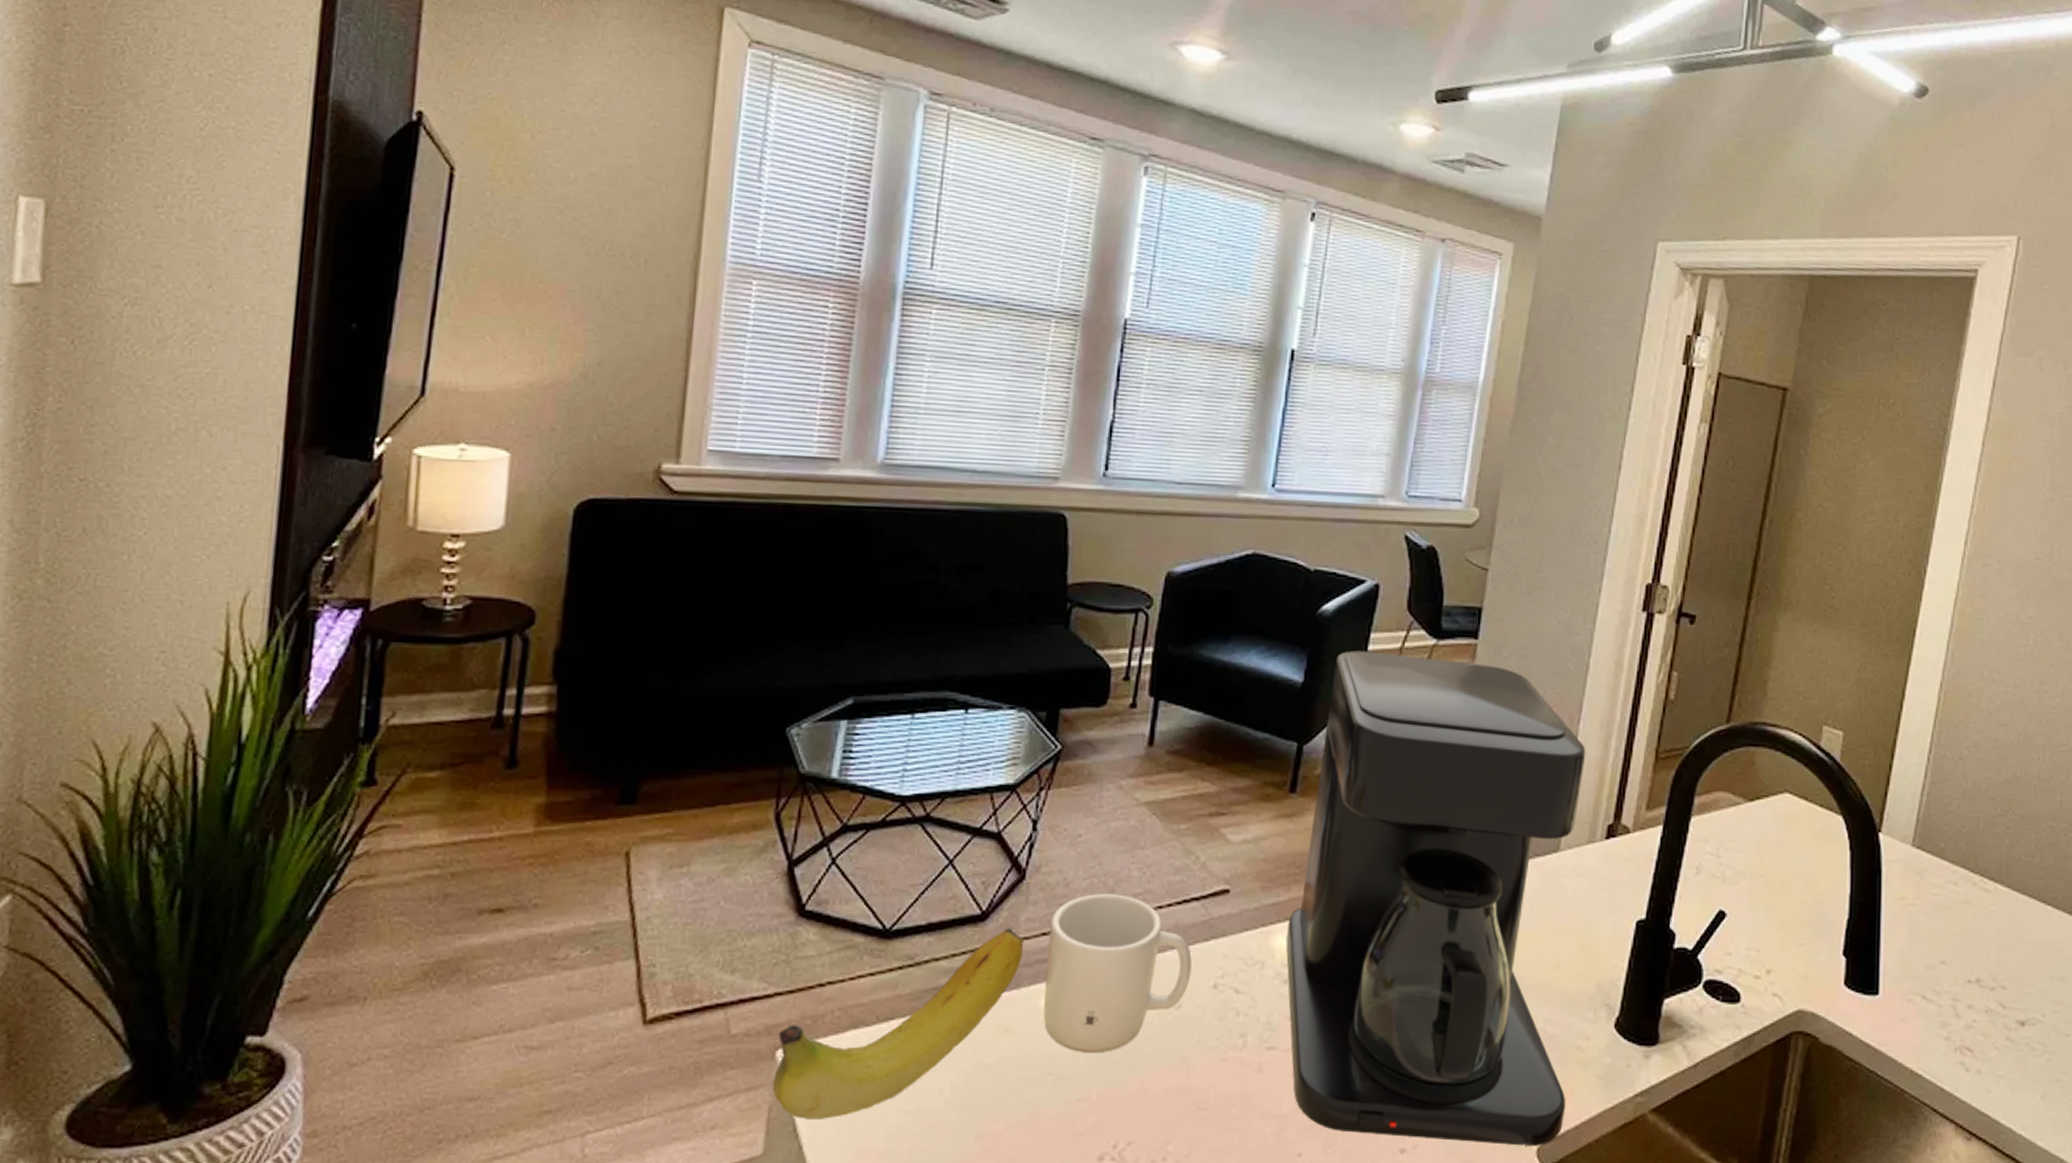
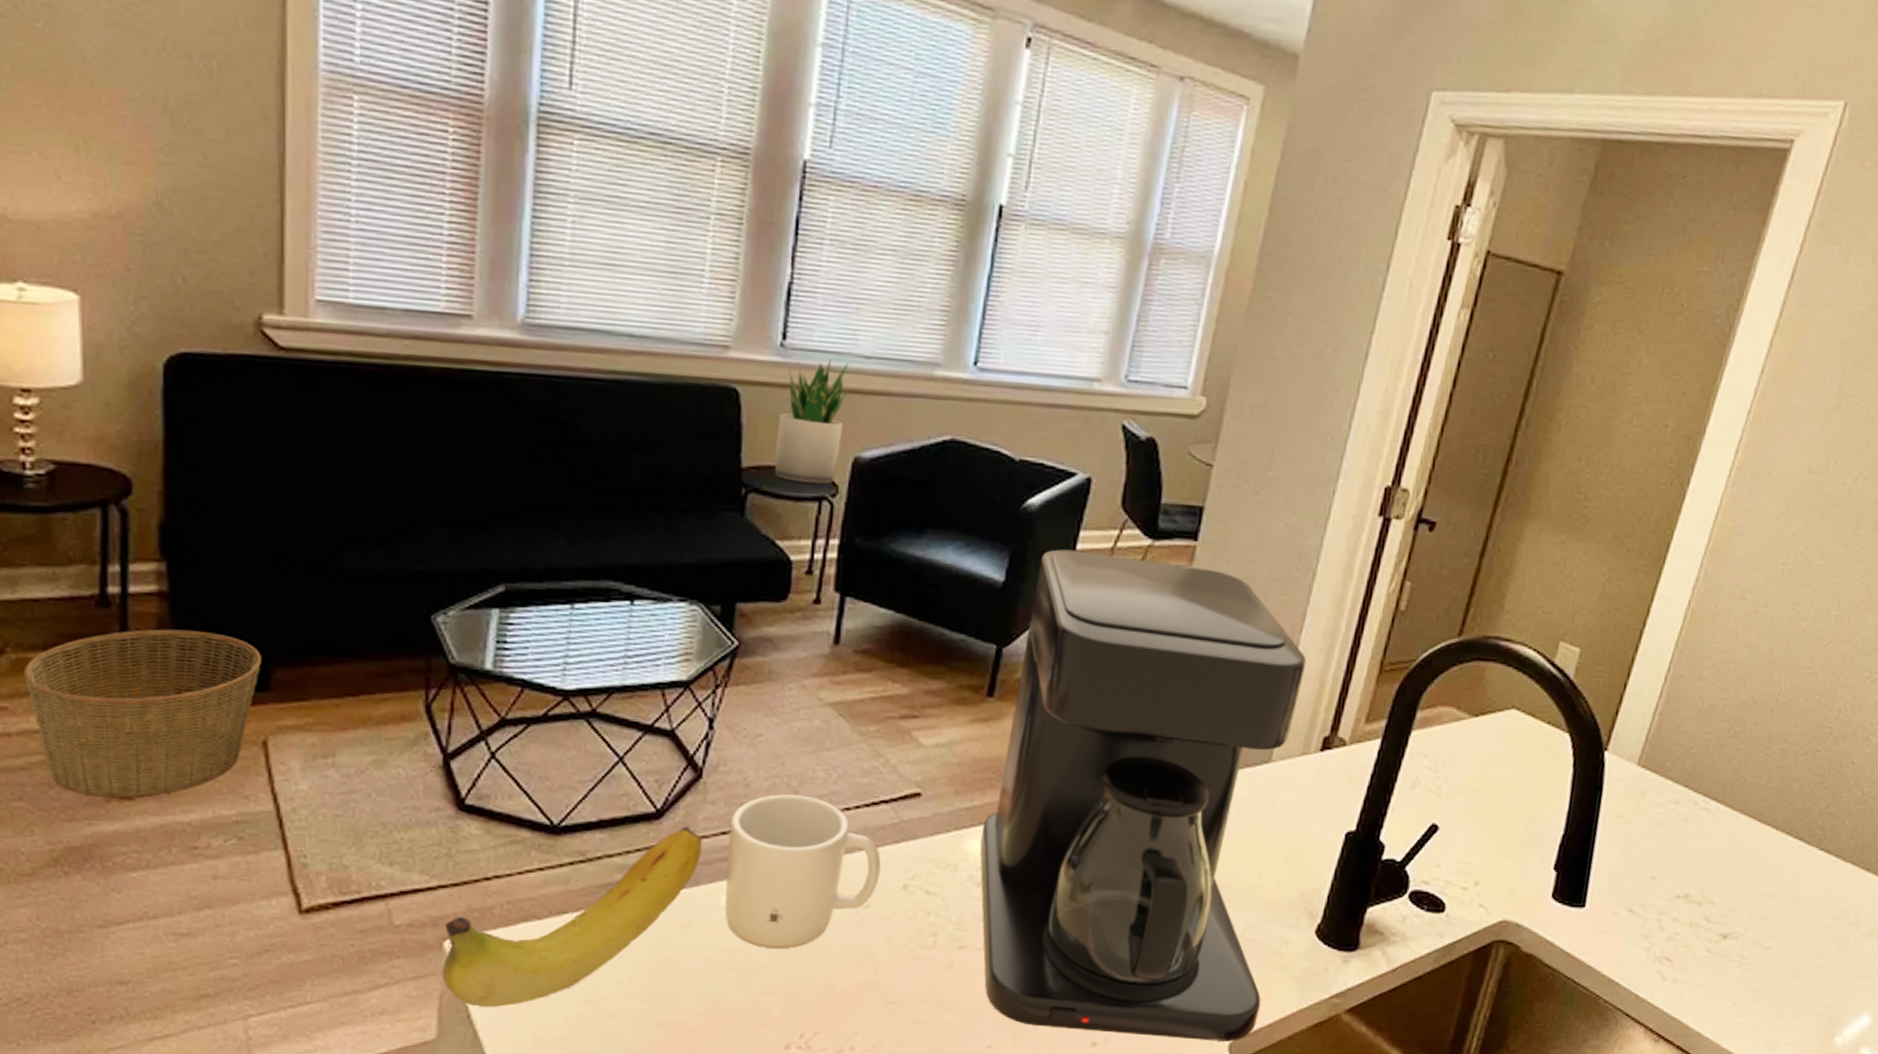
basket: none [420,747,632,910] -> present [23,629,261,798]
planter: none [1097,485,1164,597] -> present [775,358,850,484]

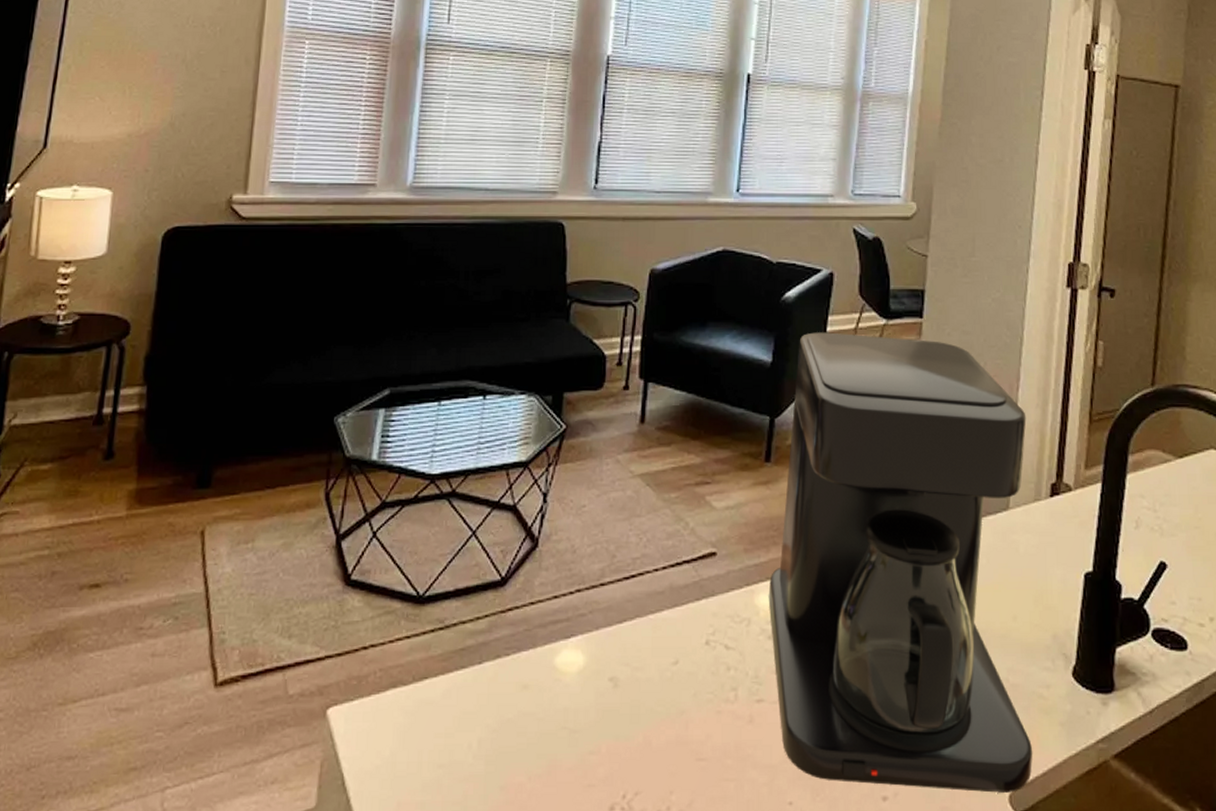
basket: present [23,629,261,798] -> none [34,440,207,585]
fruit: present [441,826,703,1007] -> none [323,592,539,774]
mug: present [725,794,881,949] -> none [557,559,686,708]
planter: present [775,358,850,484] -> none [591,195,646,292]

